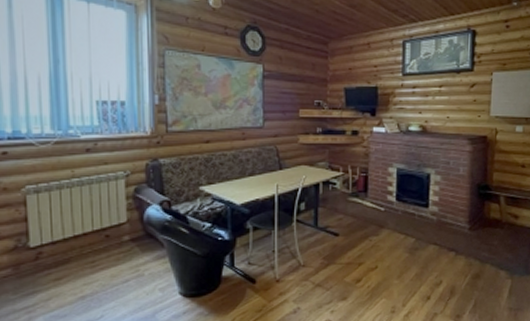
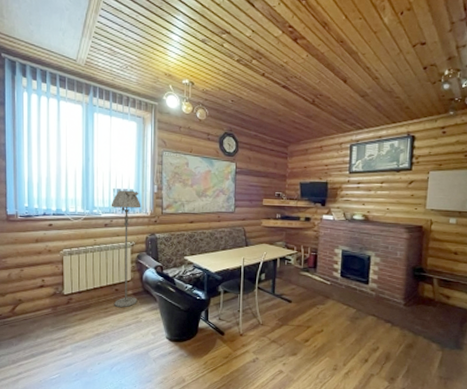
floor lamp: none [93,102,138,260] -> present [111,190,141,308]

